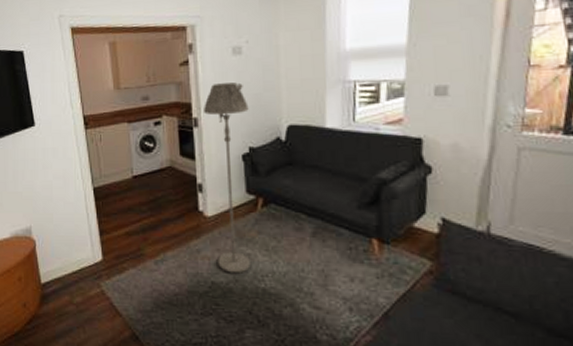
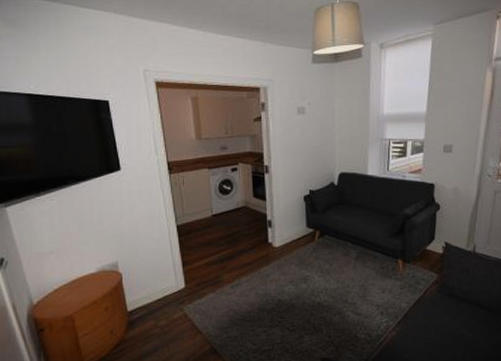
floor lamp: present [204,82,250,274] -> none [273,137,310,292]

